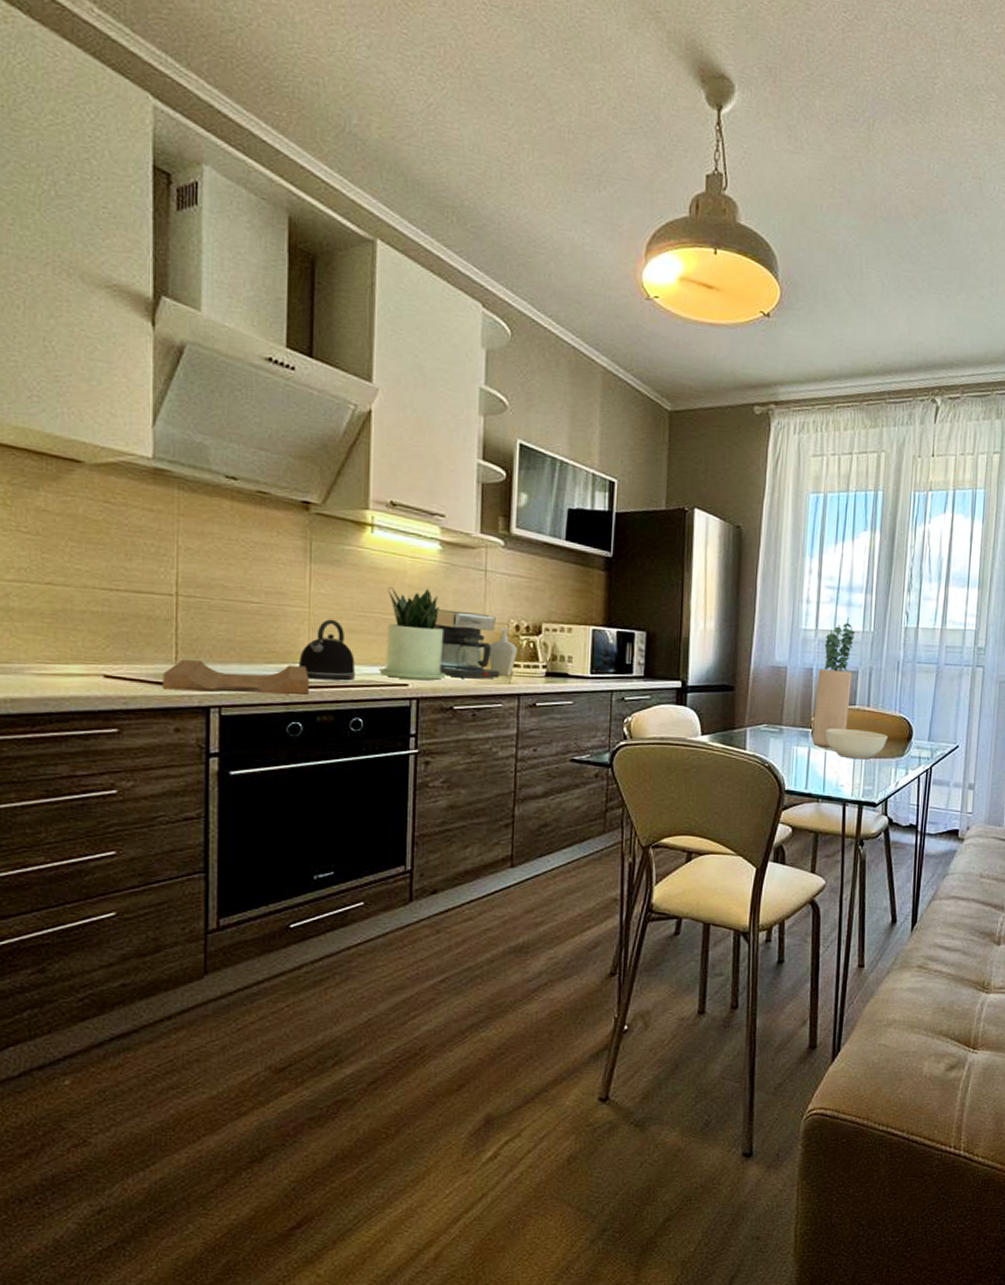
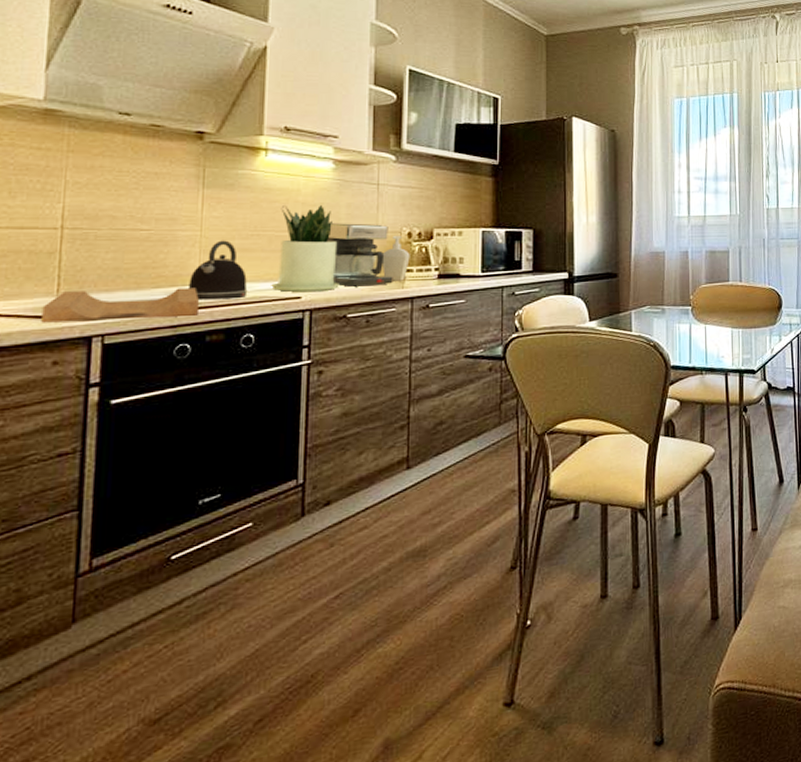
vase: present [812,617,856,747] -> none [692,203,724,323]
bowl: present [825,728,888,760] -> none [703,303,760,331]

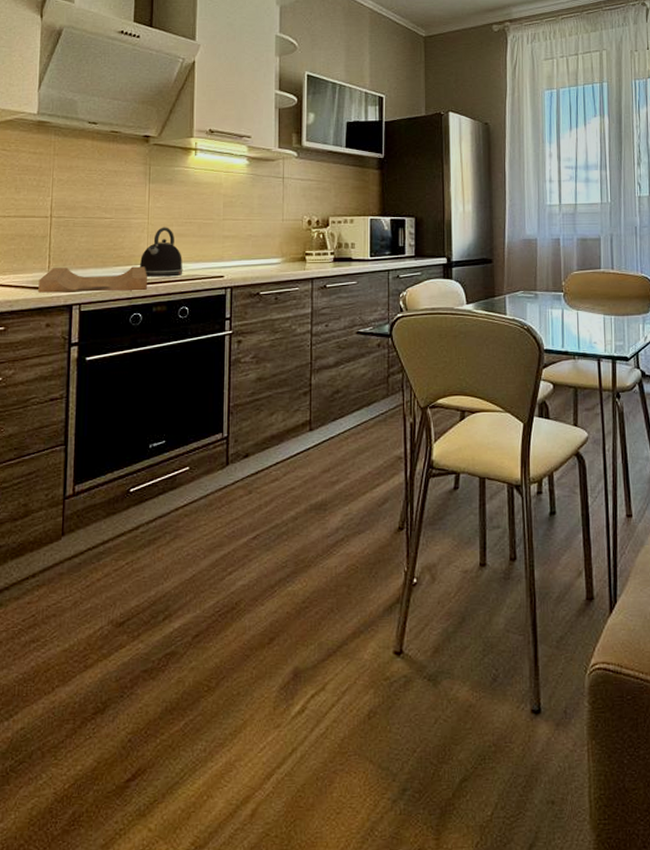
planter: present [271,205,340,293] -> none [201,197,254,272]
coffee maker: present [327,223,393,287] -> none [243,212,297,268]
soap bottle: present [382,236,410,281] -> none [287,223,310,264]

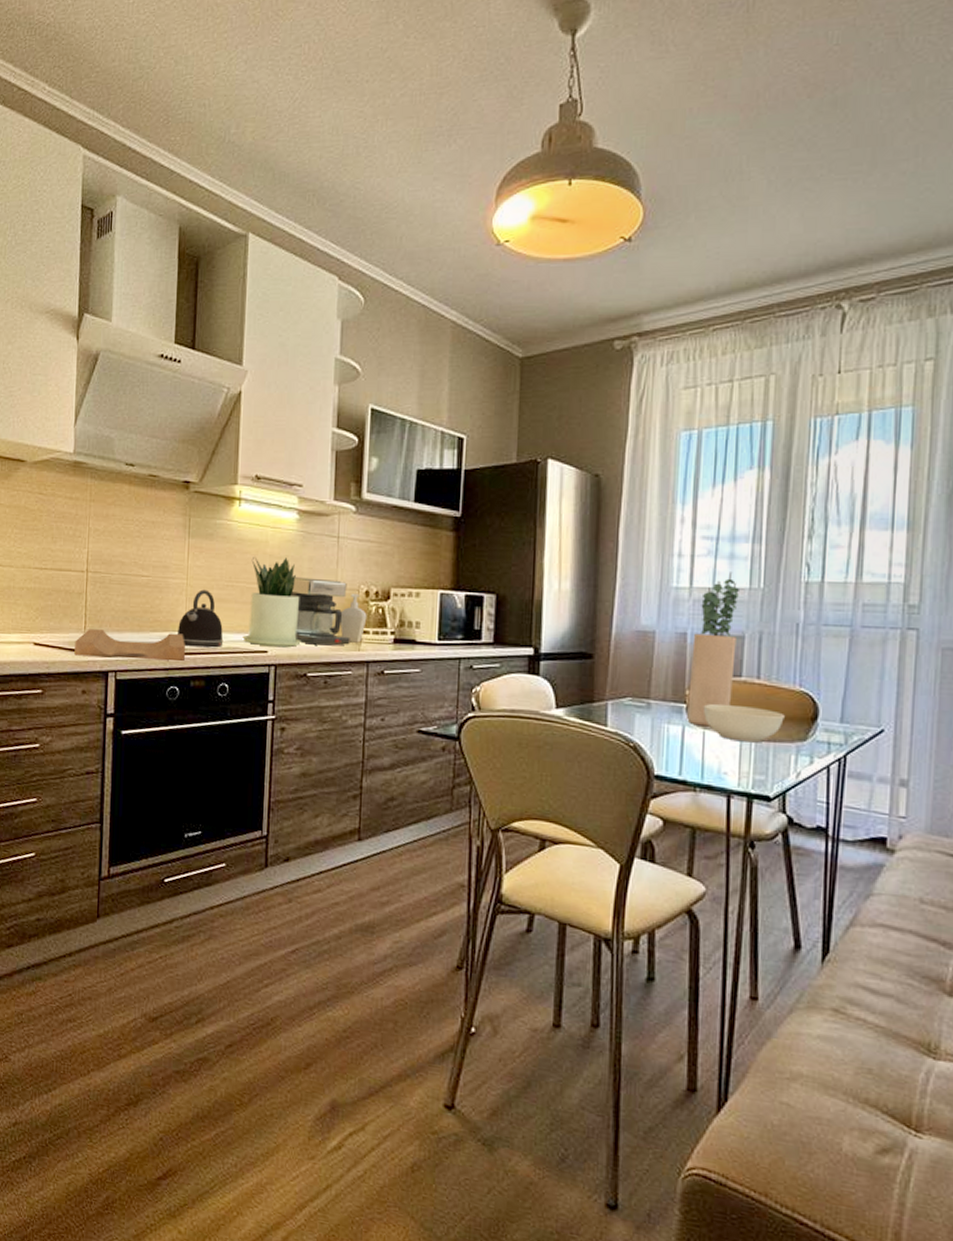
planter: none [201,197,254,272] -> present [242,557,301,648]
coffee maker: none [243,212,297,268] -> present [291,577,350,646]
soap bottle: none [287,223,310,264] -> present [340,594,367,643]
vase: none [564,192,596,309] -> present [687,572,741,727]
bowl: none [575,290,633,318] -> present [703,703,785,743]

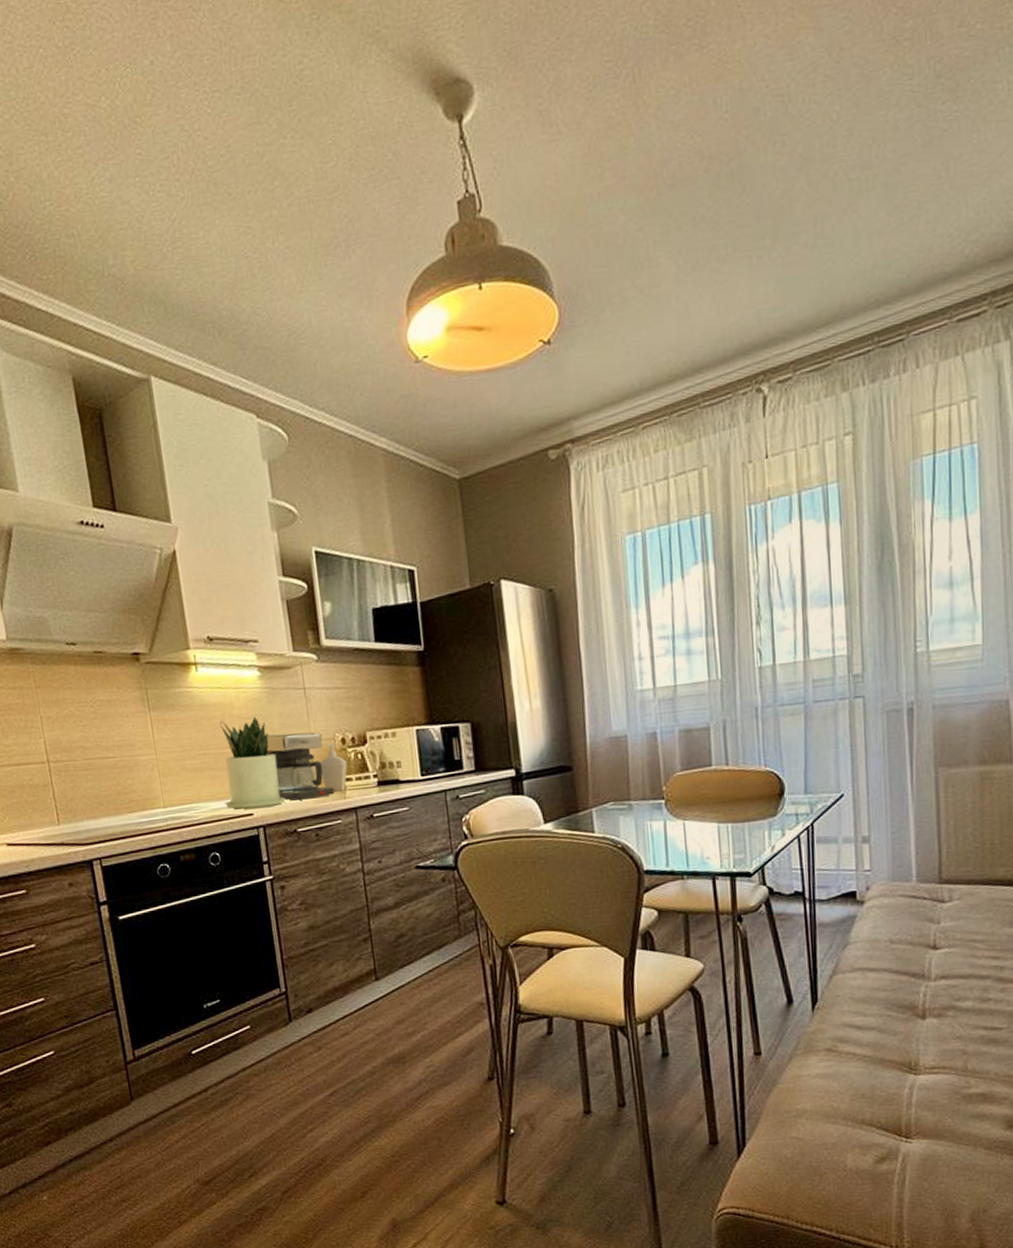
cutting board: present [74,629,185,661] -> none [50,810,170,850]
kettle: present [178,589,224,648] -> none [156,761,207,822]
vase: present [687,572,741,727] -> none [662,667,706,819]
bowl: present [703,703,785,743] -> none [680,792,755,827]

